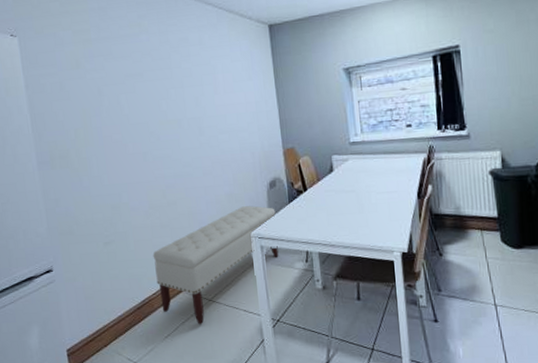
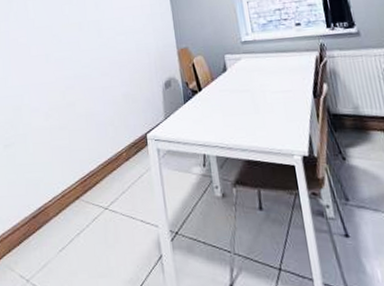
bench: present [153,205,279,324] -> none [50,106,176,236]

